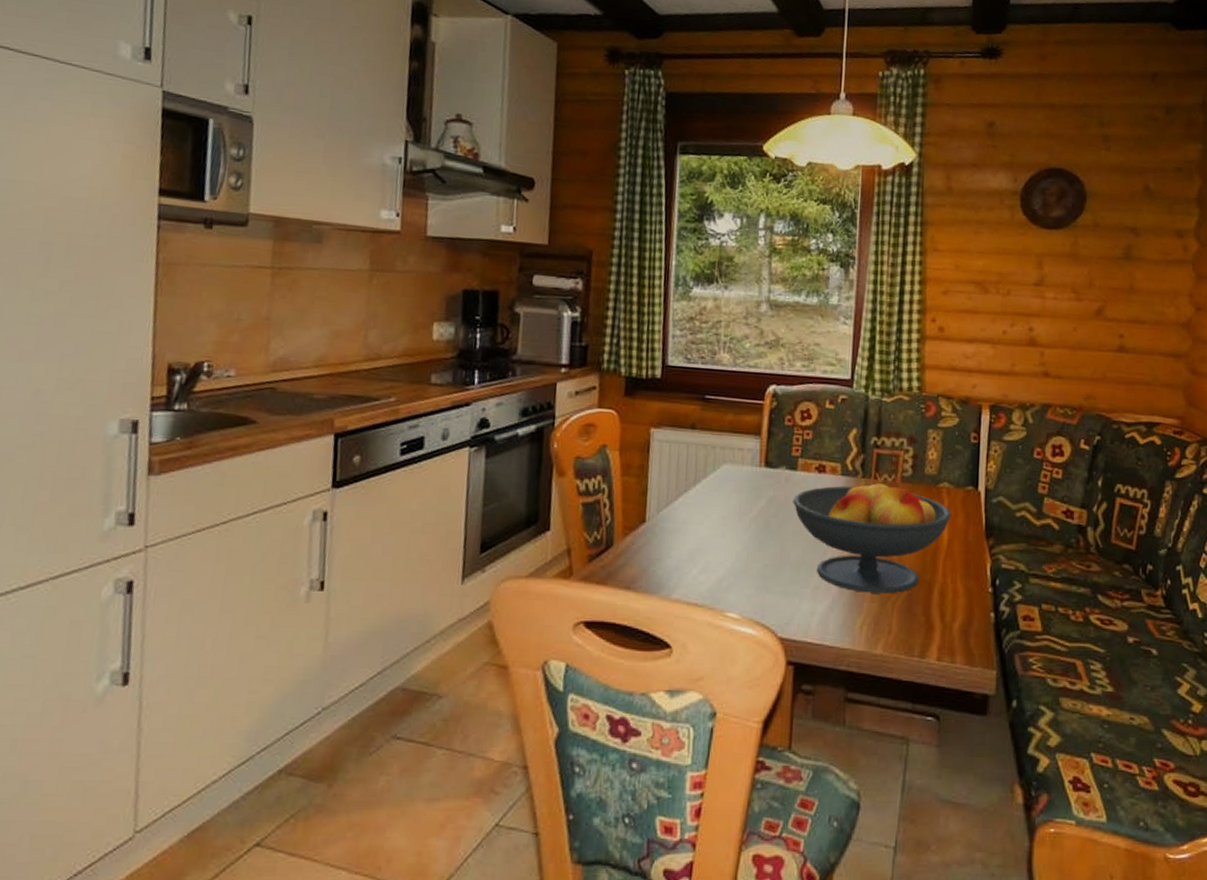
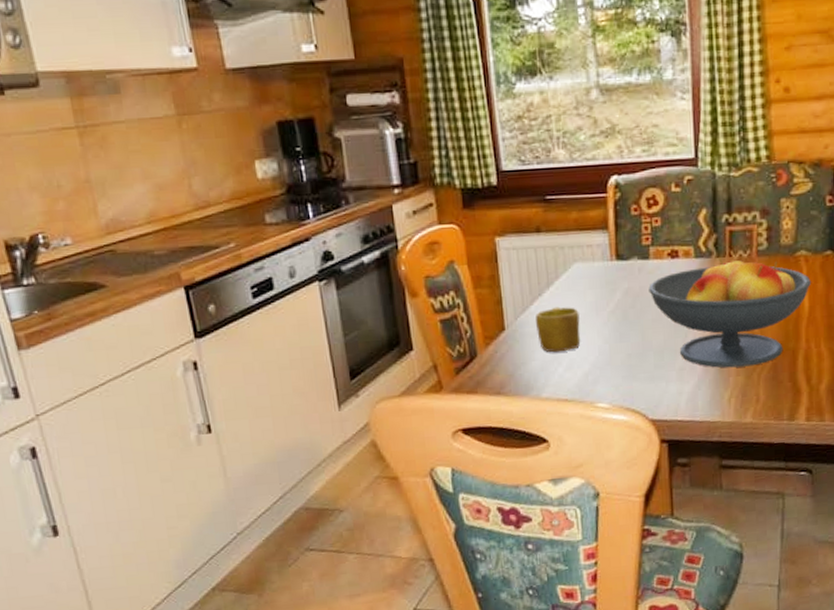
mug: none [677,505,722,553] -> present [536,306,581,353]

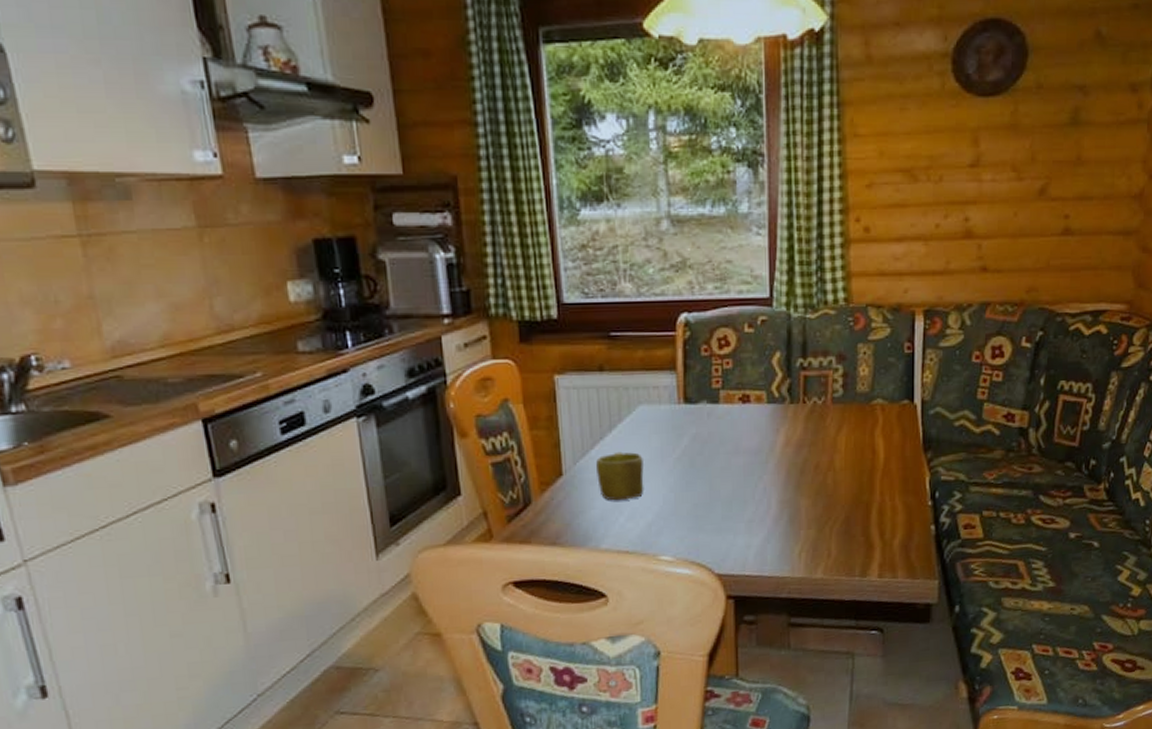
fruit bowl: present [648,256,812,368] -> none [718,402,888,521]

